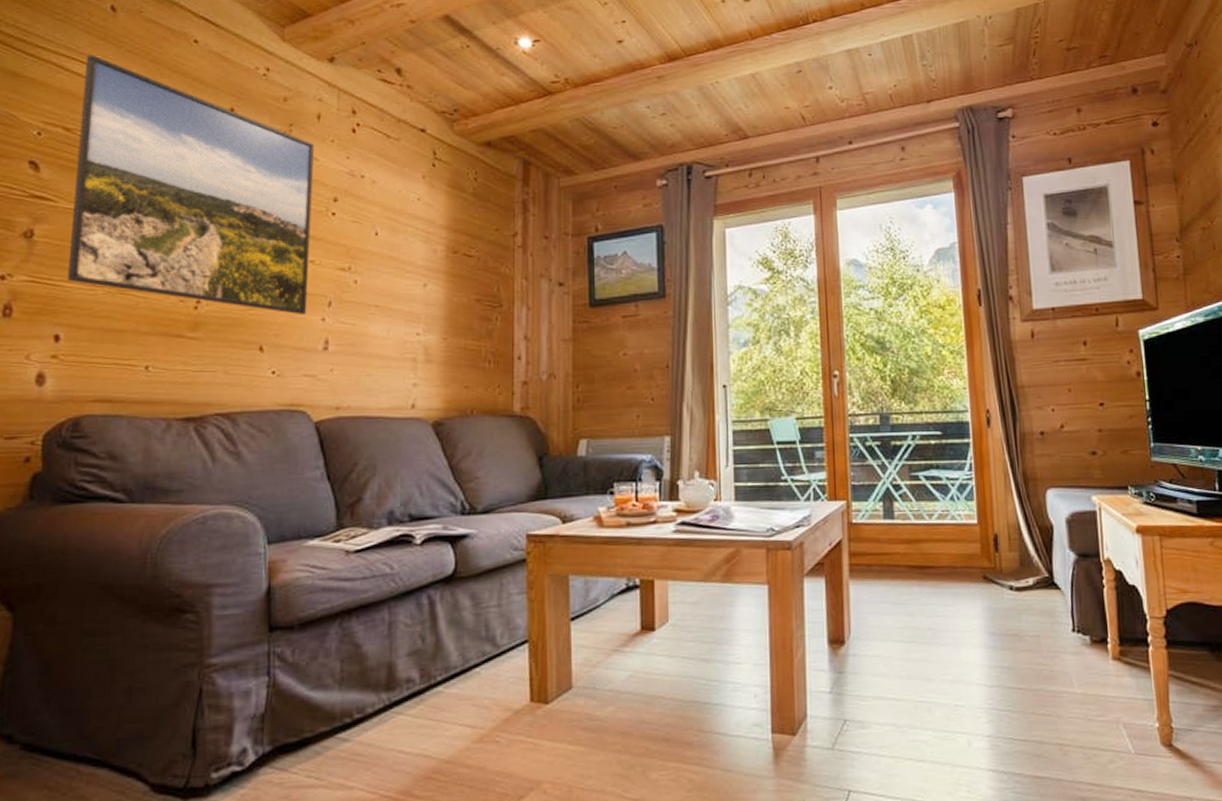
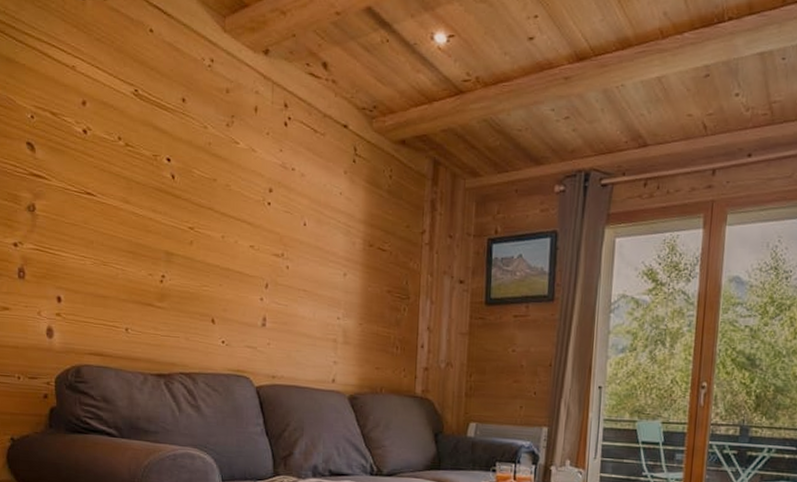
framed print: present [67,55,314,316] -> none [62,42,252,295]

